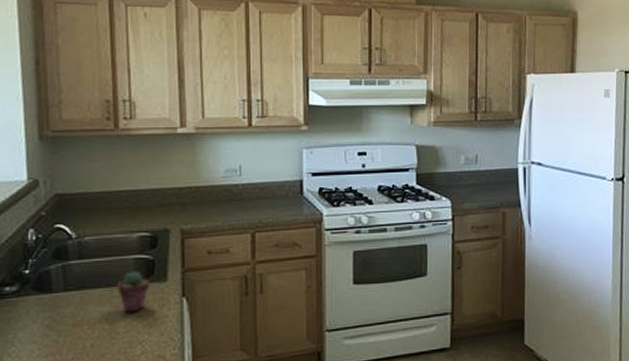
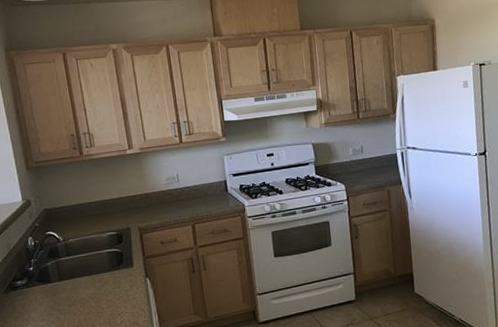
potted succulent: present [117,271,150,313] -> none [97,261,121,293]

